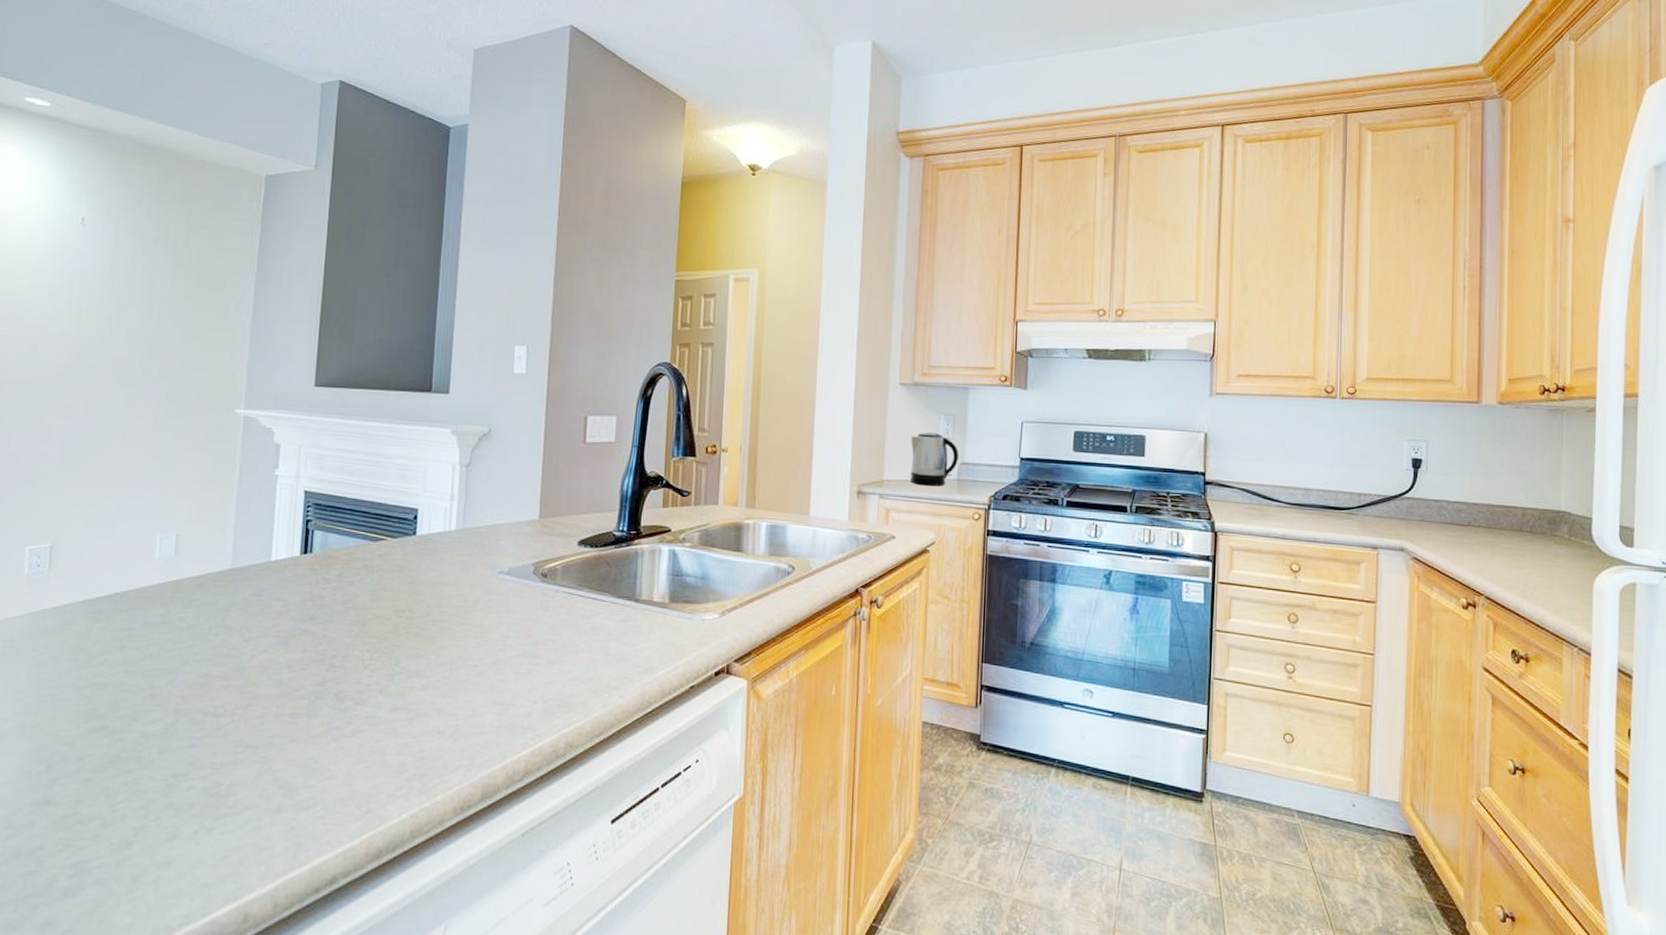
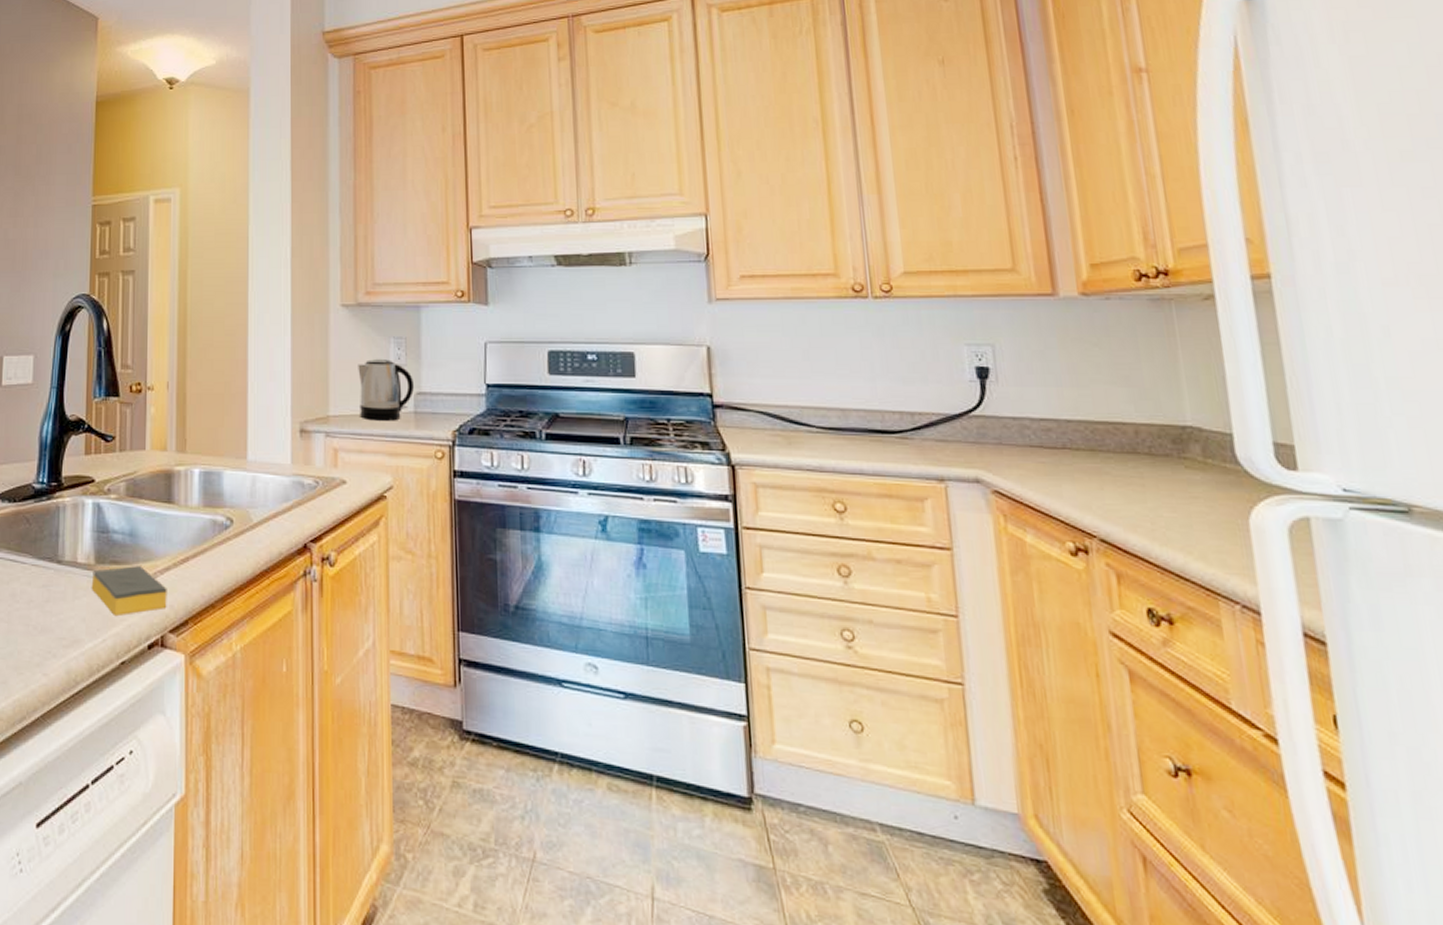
sponge: none [665,605,734,648] -> present [91,566,167,617]

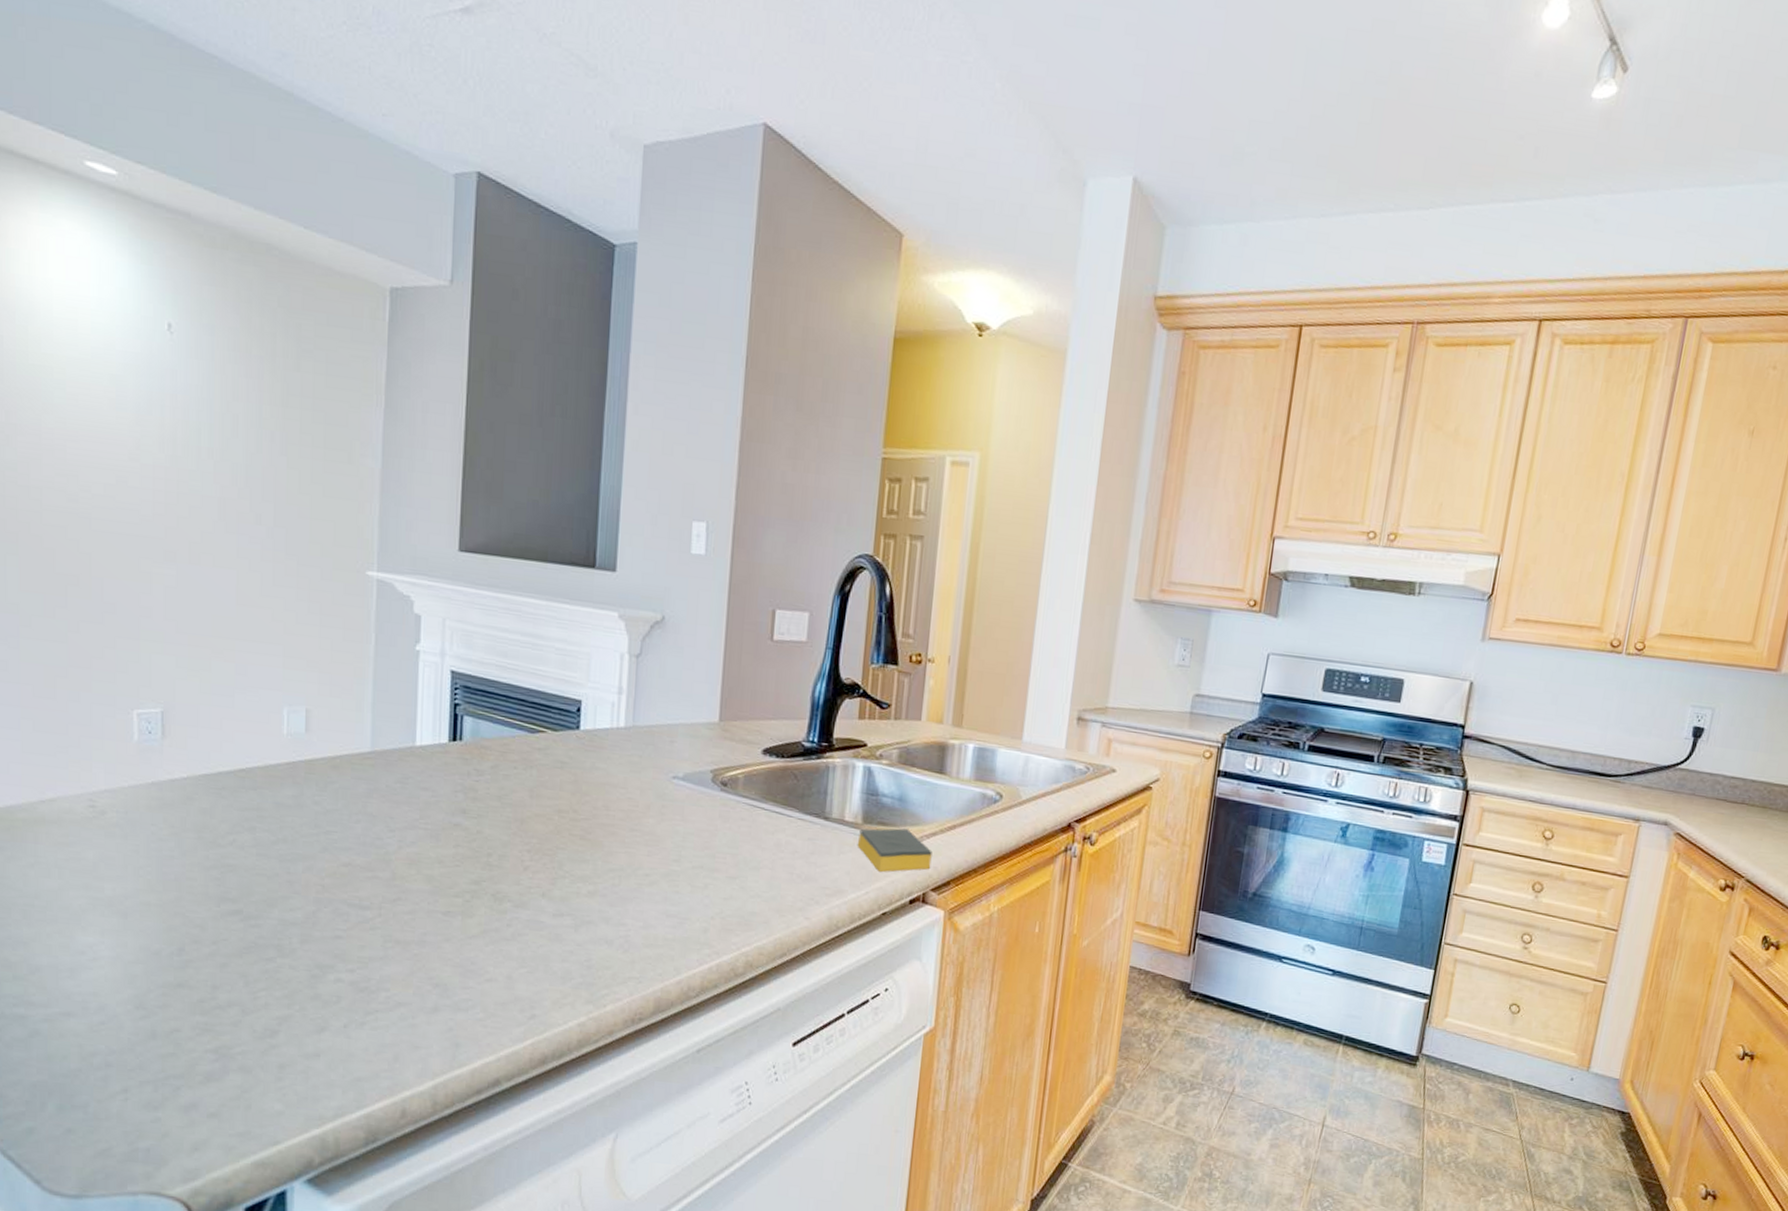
kettle: present [358,358,414,421] -> none [1138,656,1194,719]

